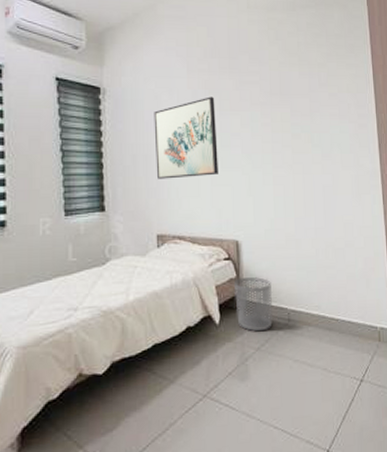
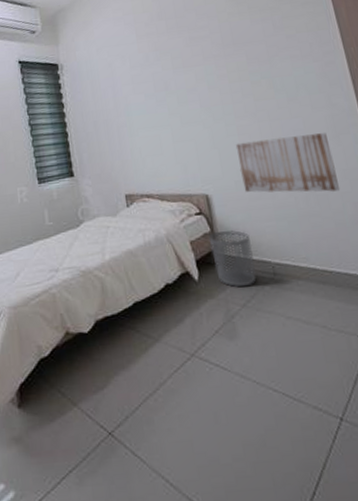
wall art: present [154,96,218,179] -> none [109,57,179,141]
wall art: none [269,191,355,246] -> present [235,133,341,193]

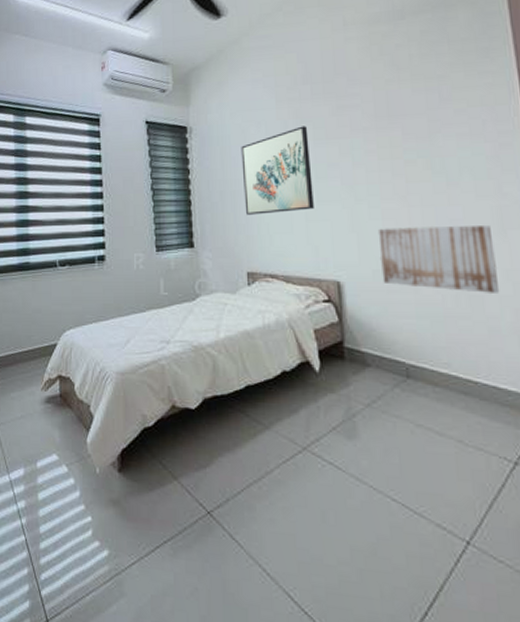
wall art: none [109,57,179,141] -> present [241,126,314,215]
waste bin: present [209,230,257,288] -> none [336,323,386,386]

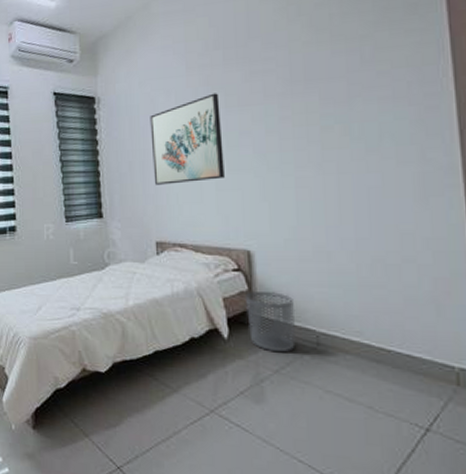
waste bin: none [336,323,386,386] -> present [246,292,296,353]
wall art: present [377,226,500,293] -> none [290,193,419,262]

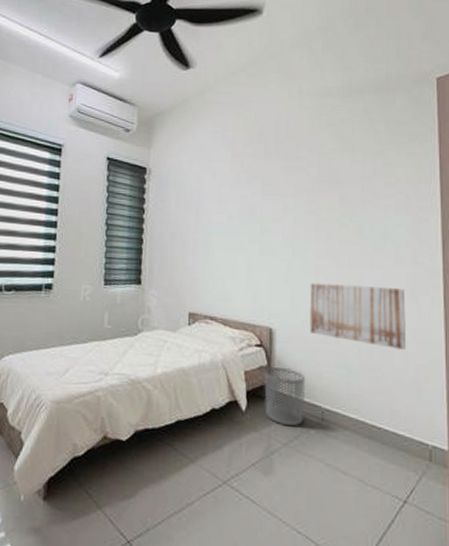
wall art: present [150,93,225,185] -> none [193,181,258,260]
wall art: none [290,193,419,262] -> present [309,282,407,350]

